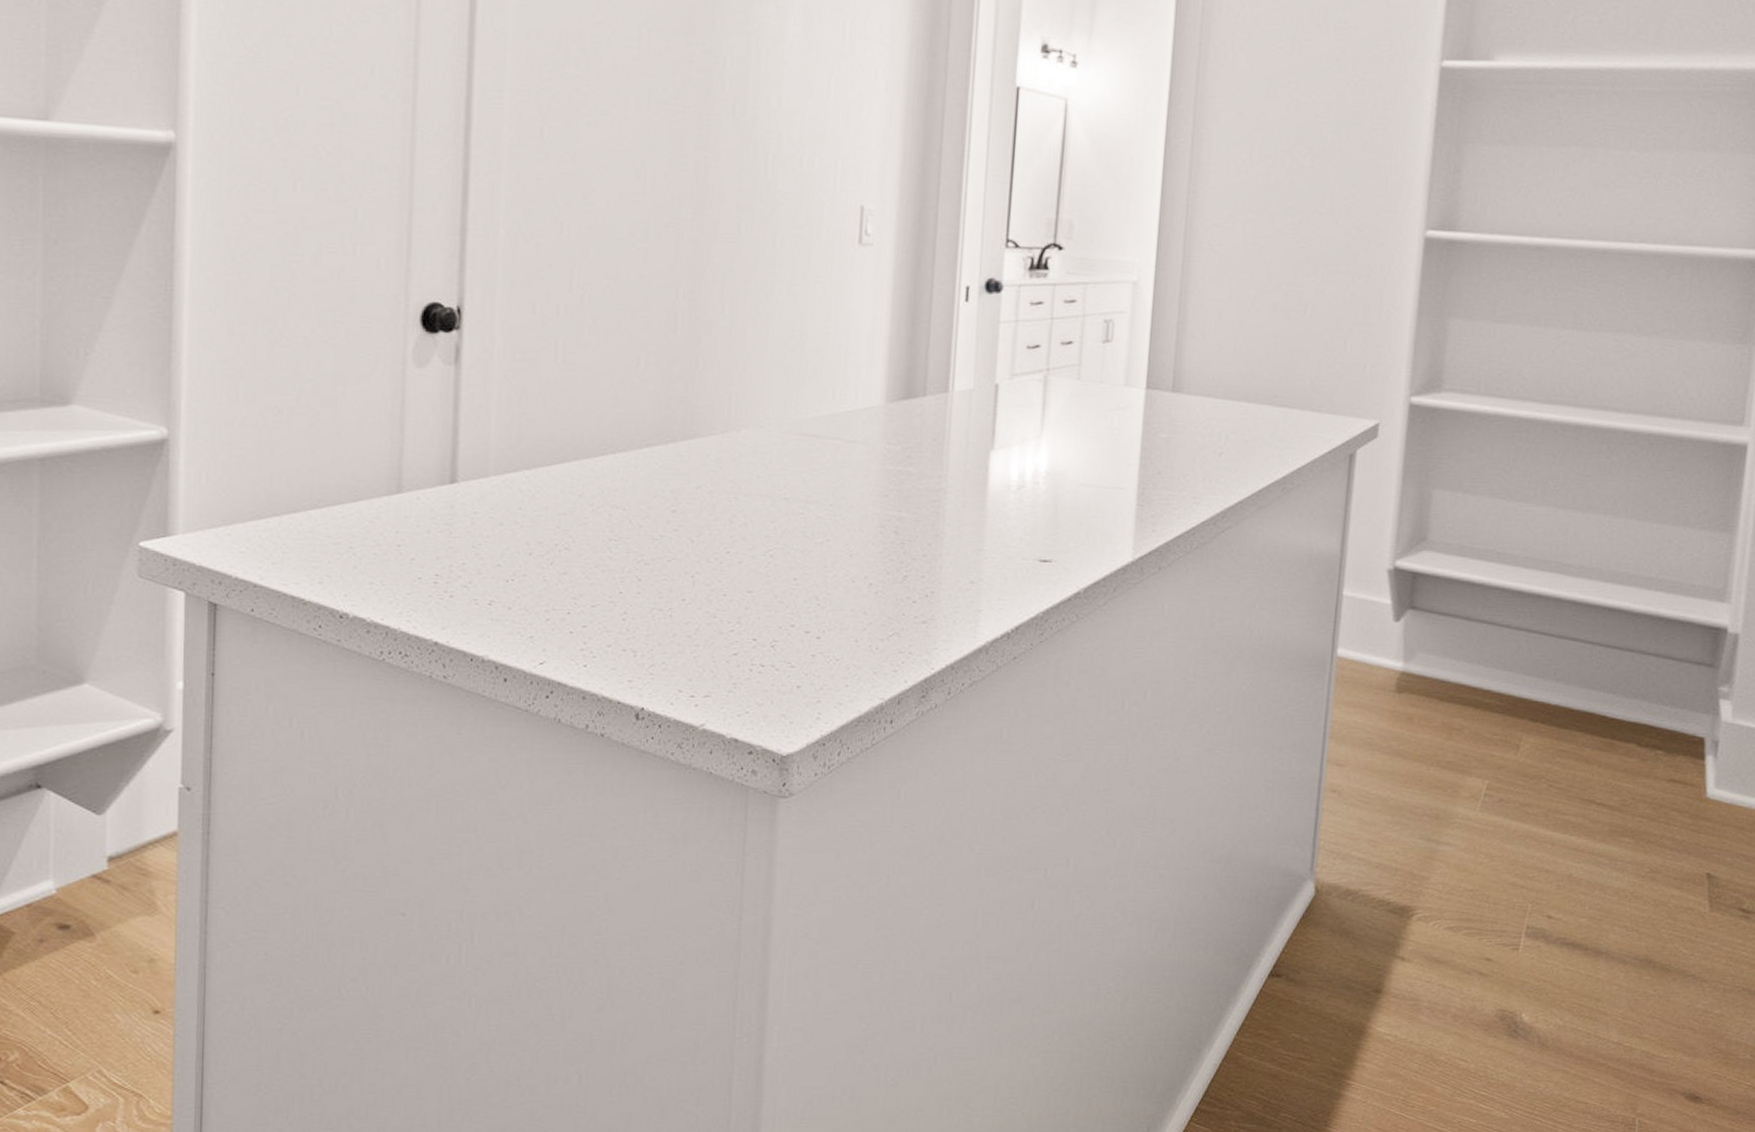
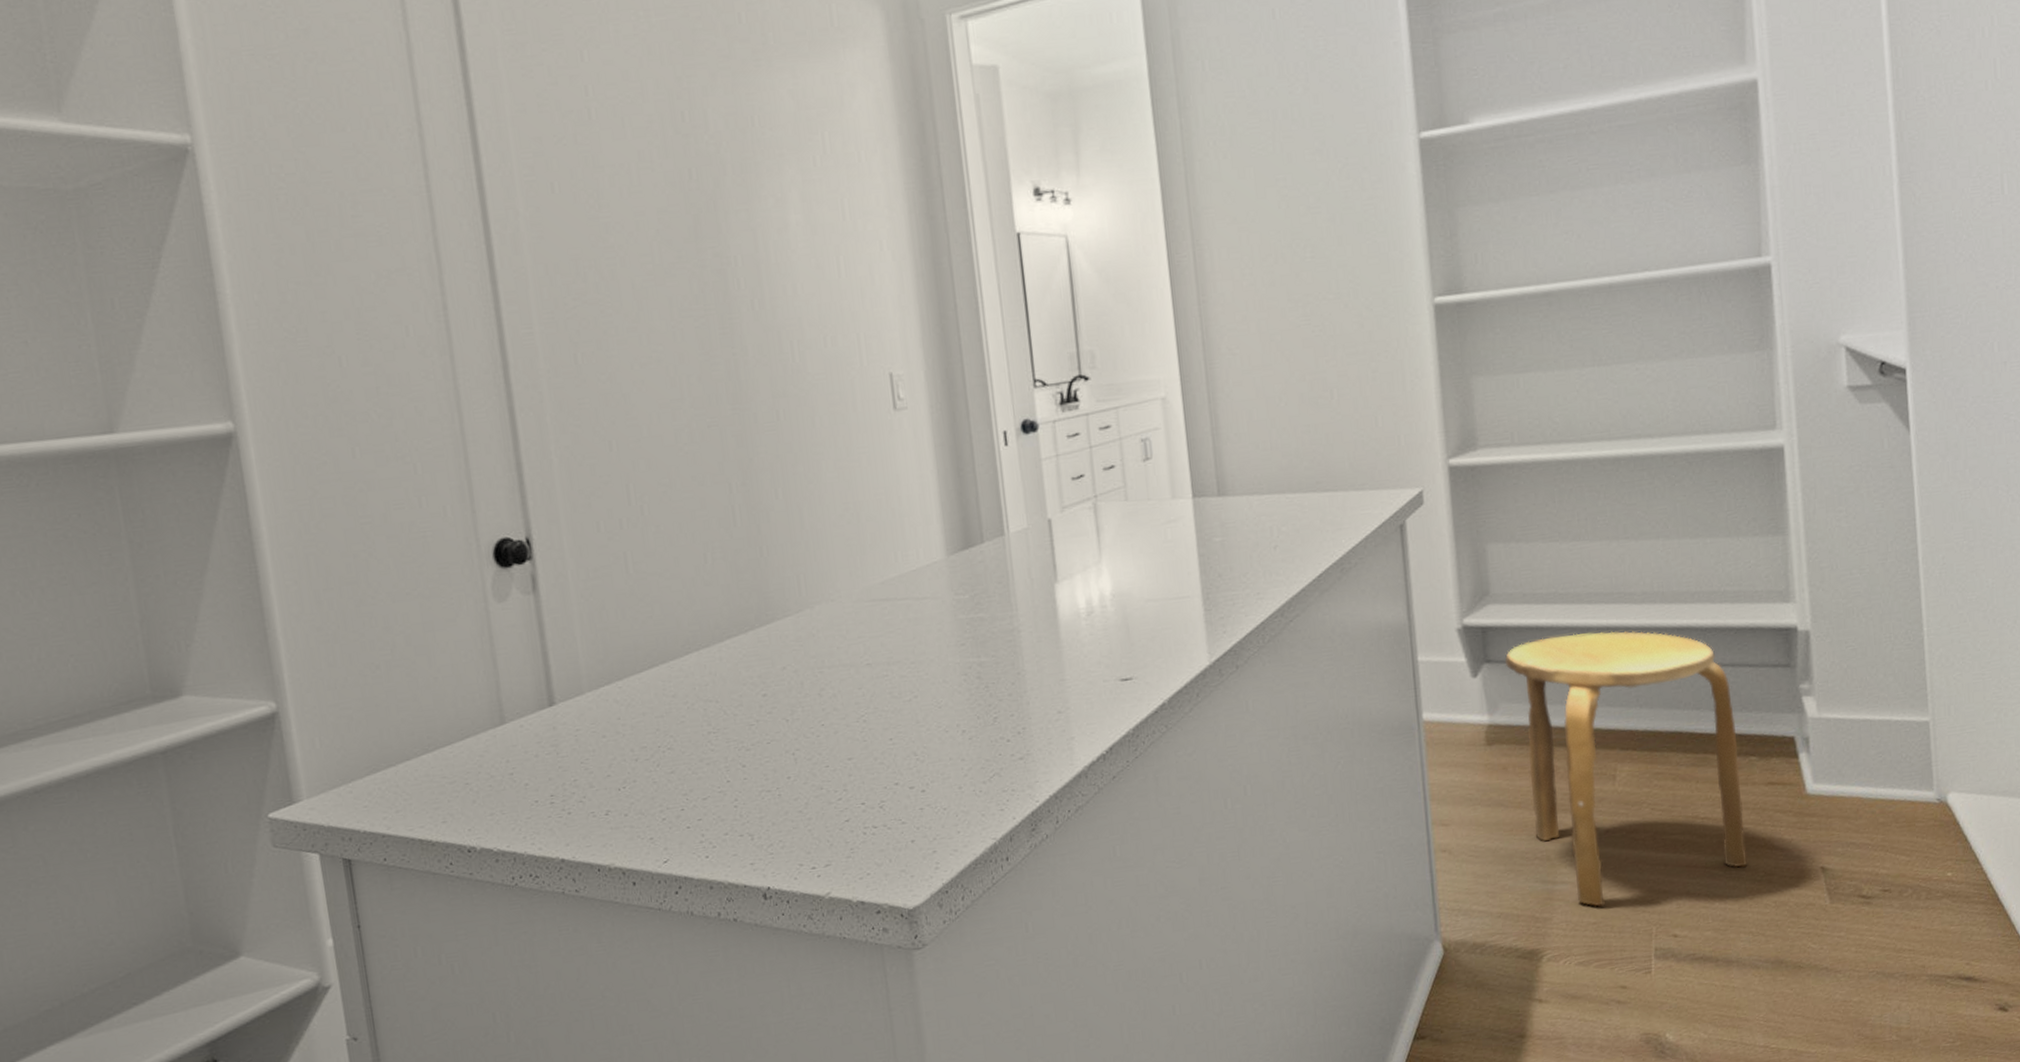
stool: none [1428,594,1651,874] -> present [1505,631,1747,907]

